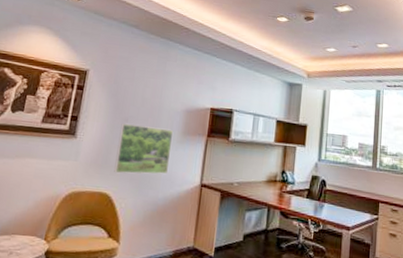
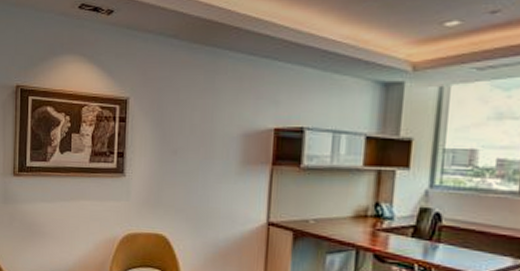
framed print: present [114,124,174,174] -> none [168,157,231,213]

